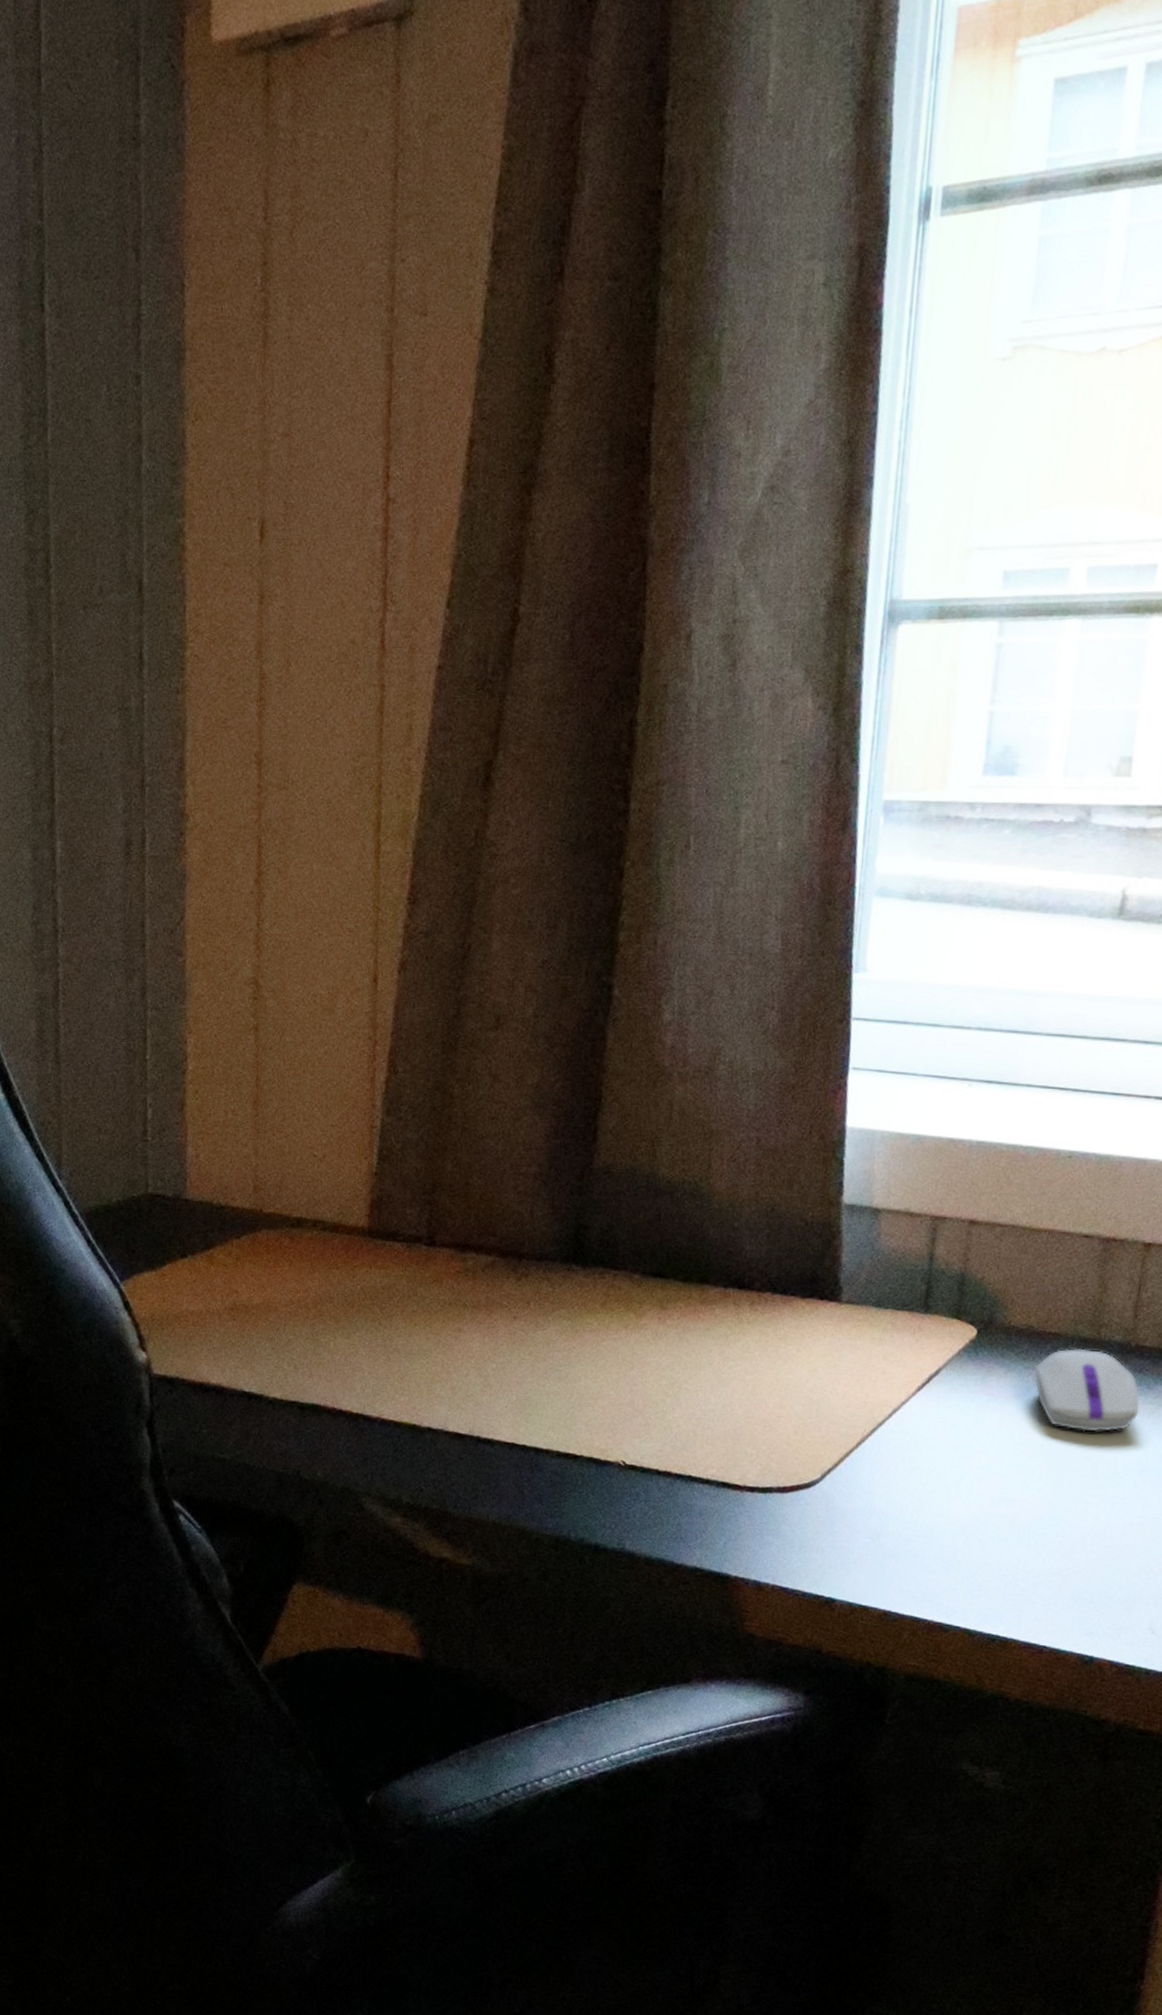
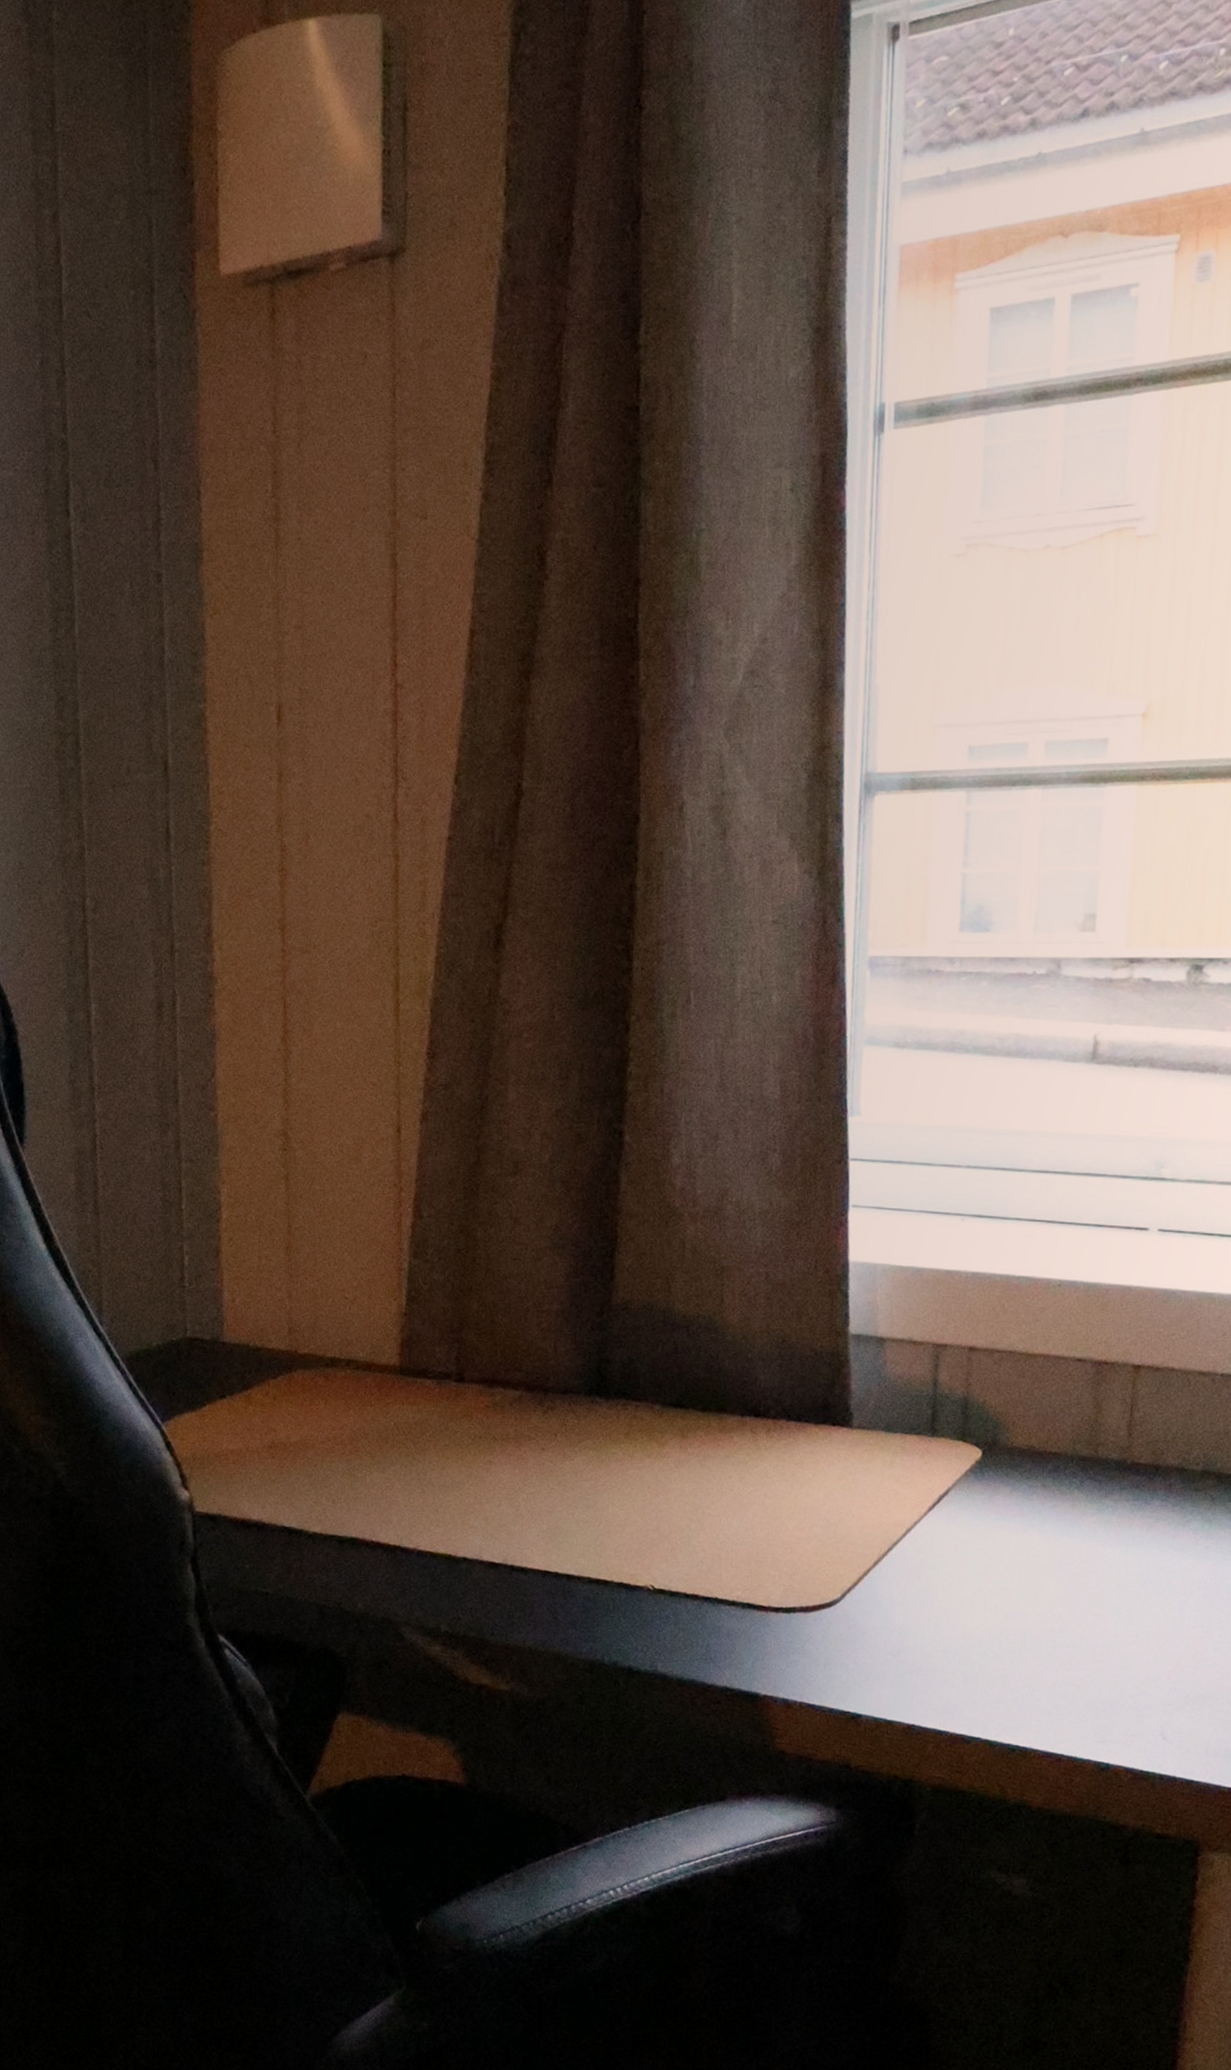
computer mouse: present [1034,1348,1140,1432] -> none [1038,1467,1139,1547]

